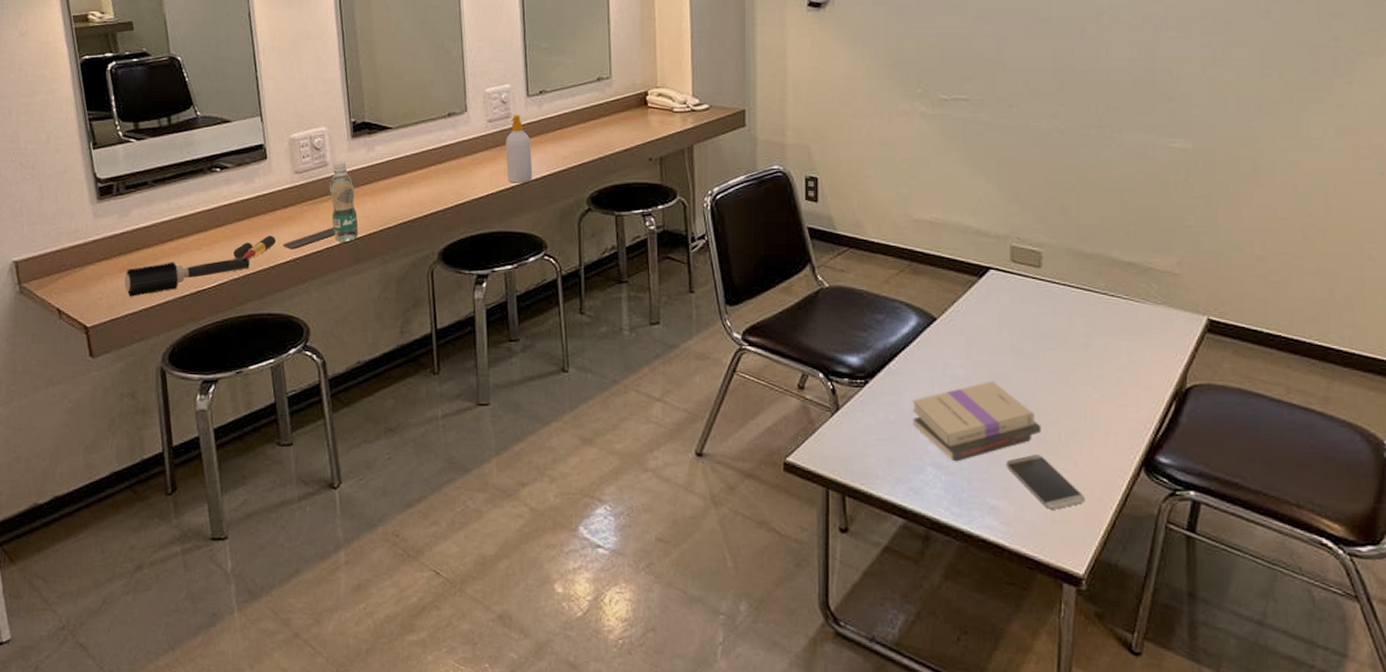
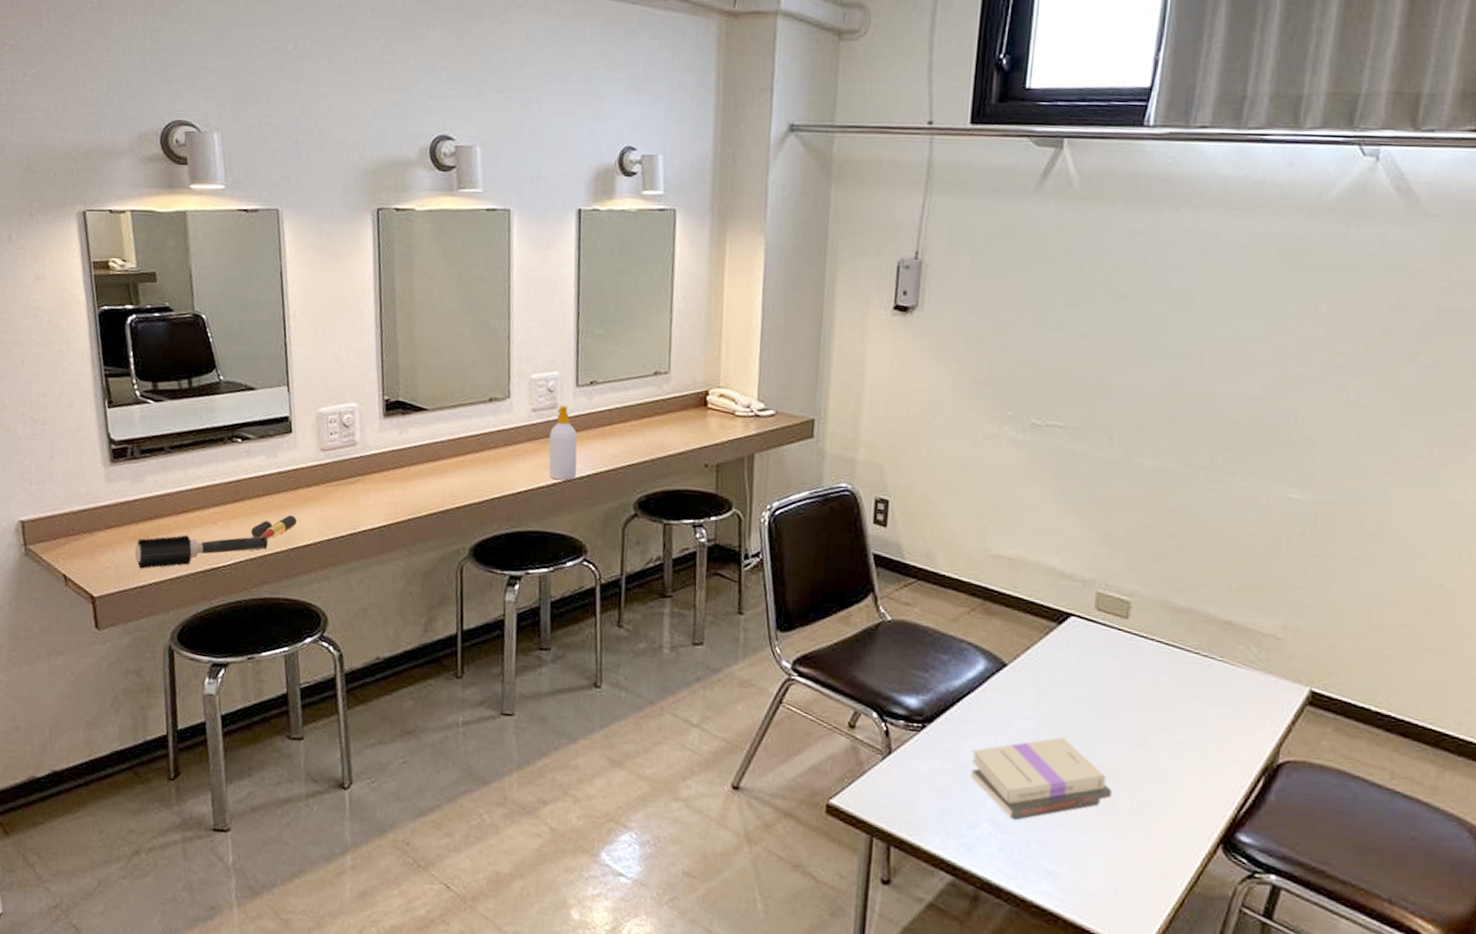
comb: present [283,227,335,250] -> none [304,511,360,533]
bottle: present [329,161,359,243] -> none [356,440,386,530]
smartphone: present [1007,453,1085,510] -> none [1070,819,1153,881]

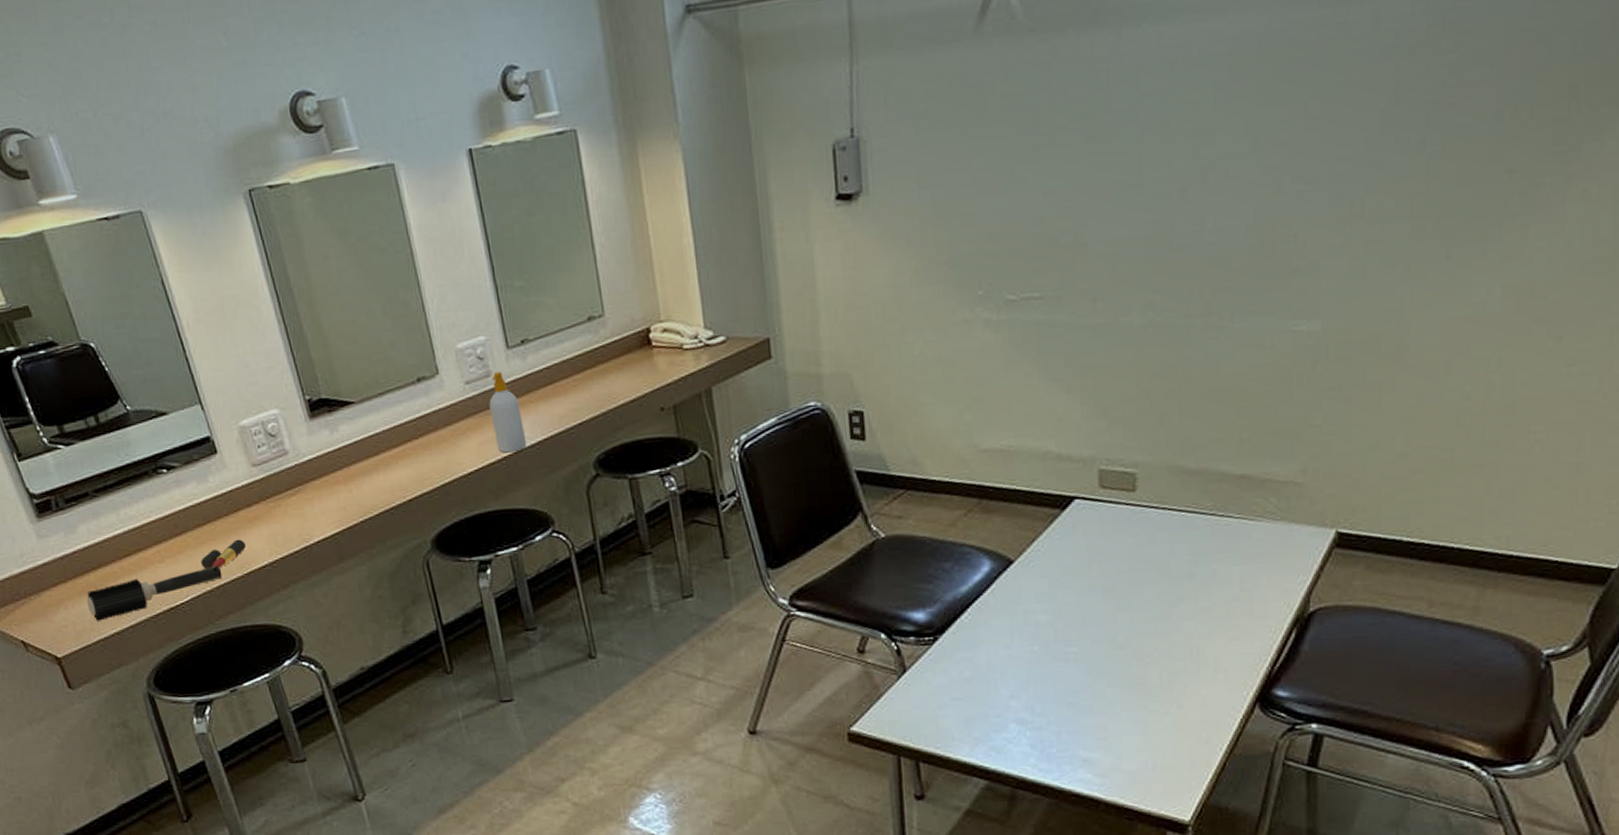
books: present [970,736,1112,821] -> none [989,624,1139,716]

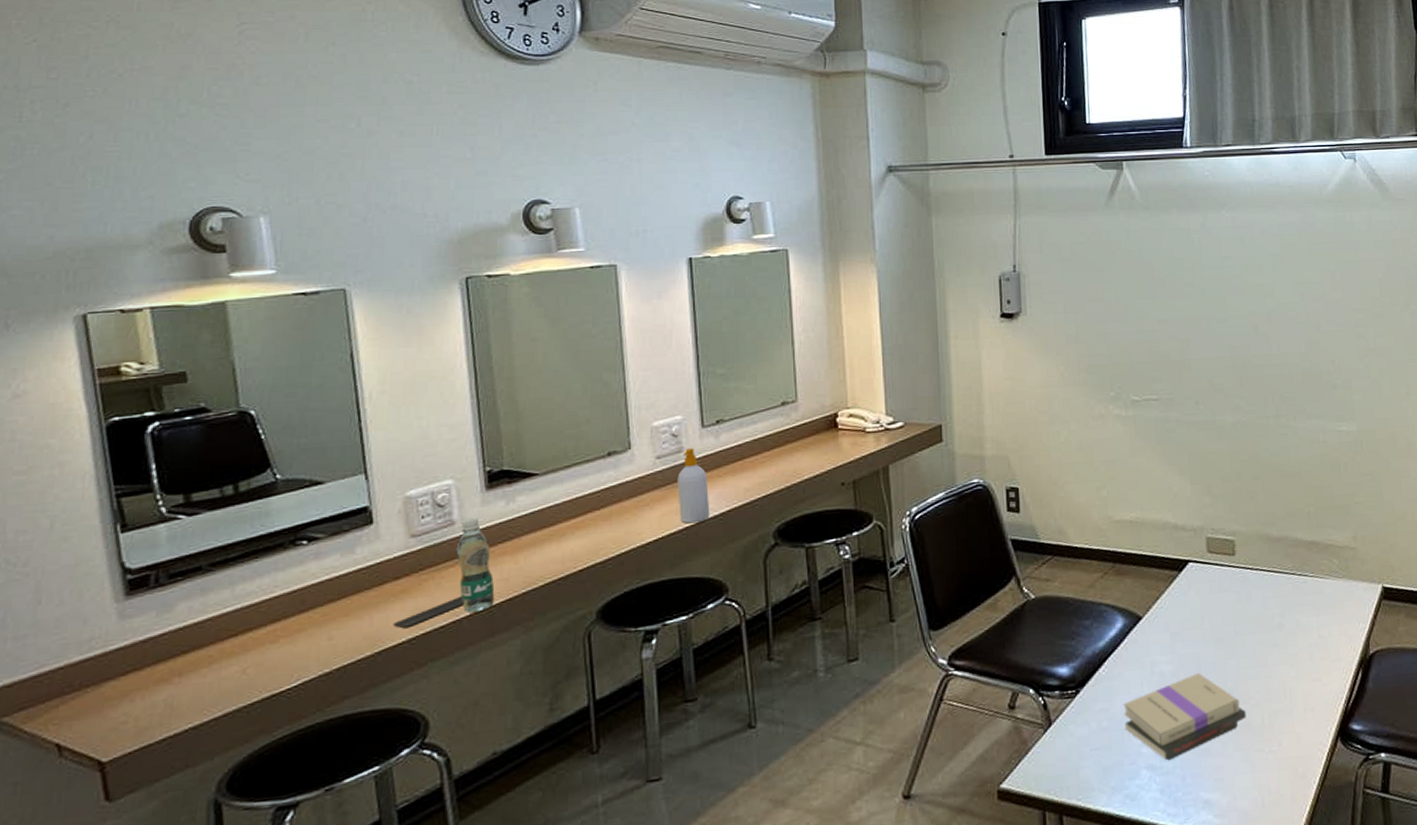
hairbrush: present [86,565,223,621] -> none [162,644,348,715]
lipstick: present [201,539,247,569] -> none [324,614,385,649]
comb: none [254,523,311,553] -> present [393,596,464,629]
bottle: none [294,446,337,540] -> present [456,517,495,613]
books: none [989,624,1139,716] -> present [1123,672,1246,761]

